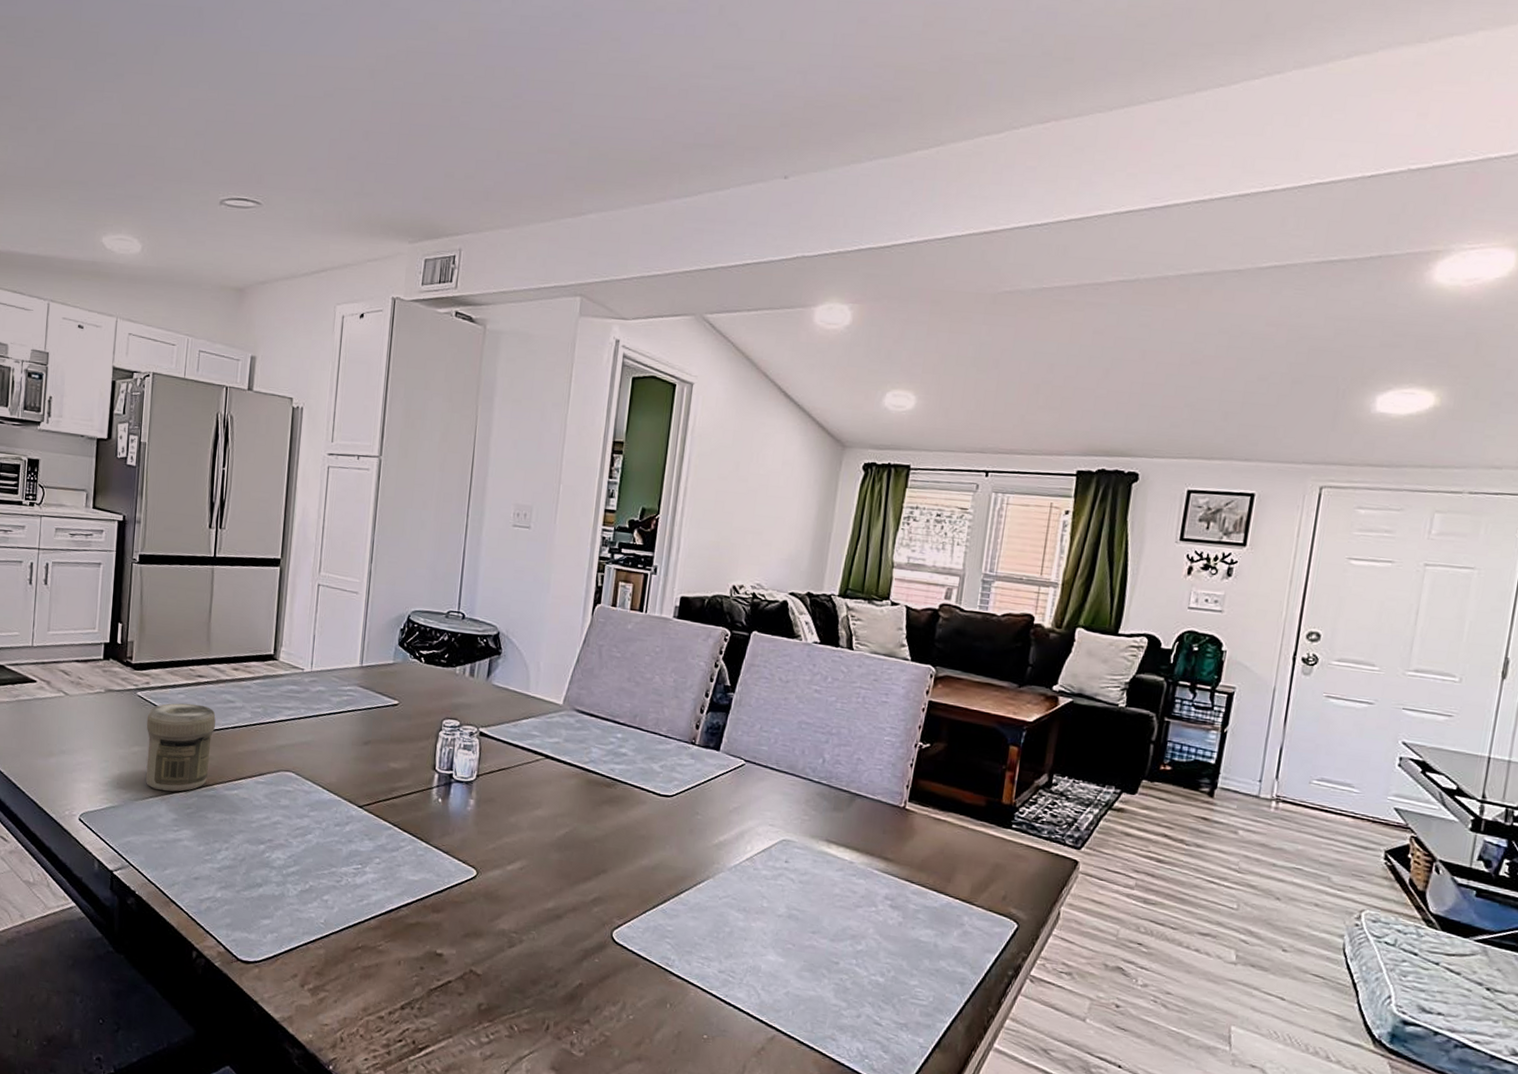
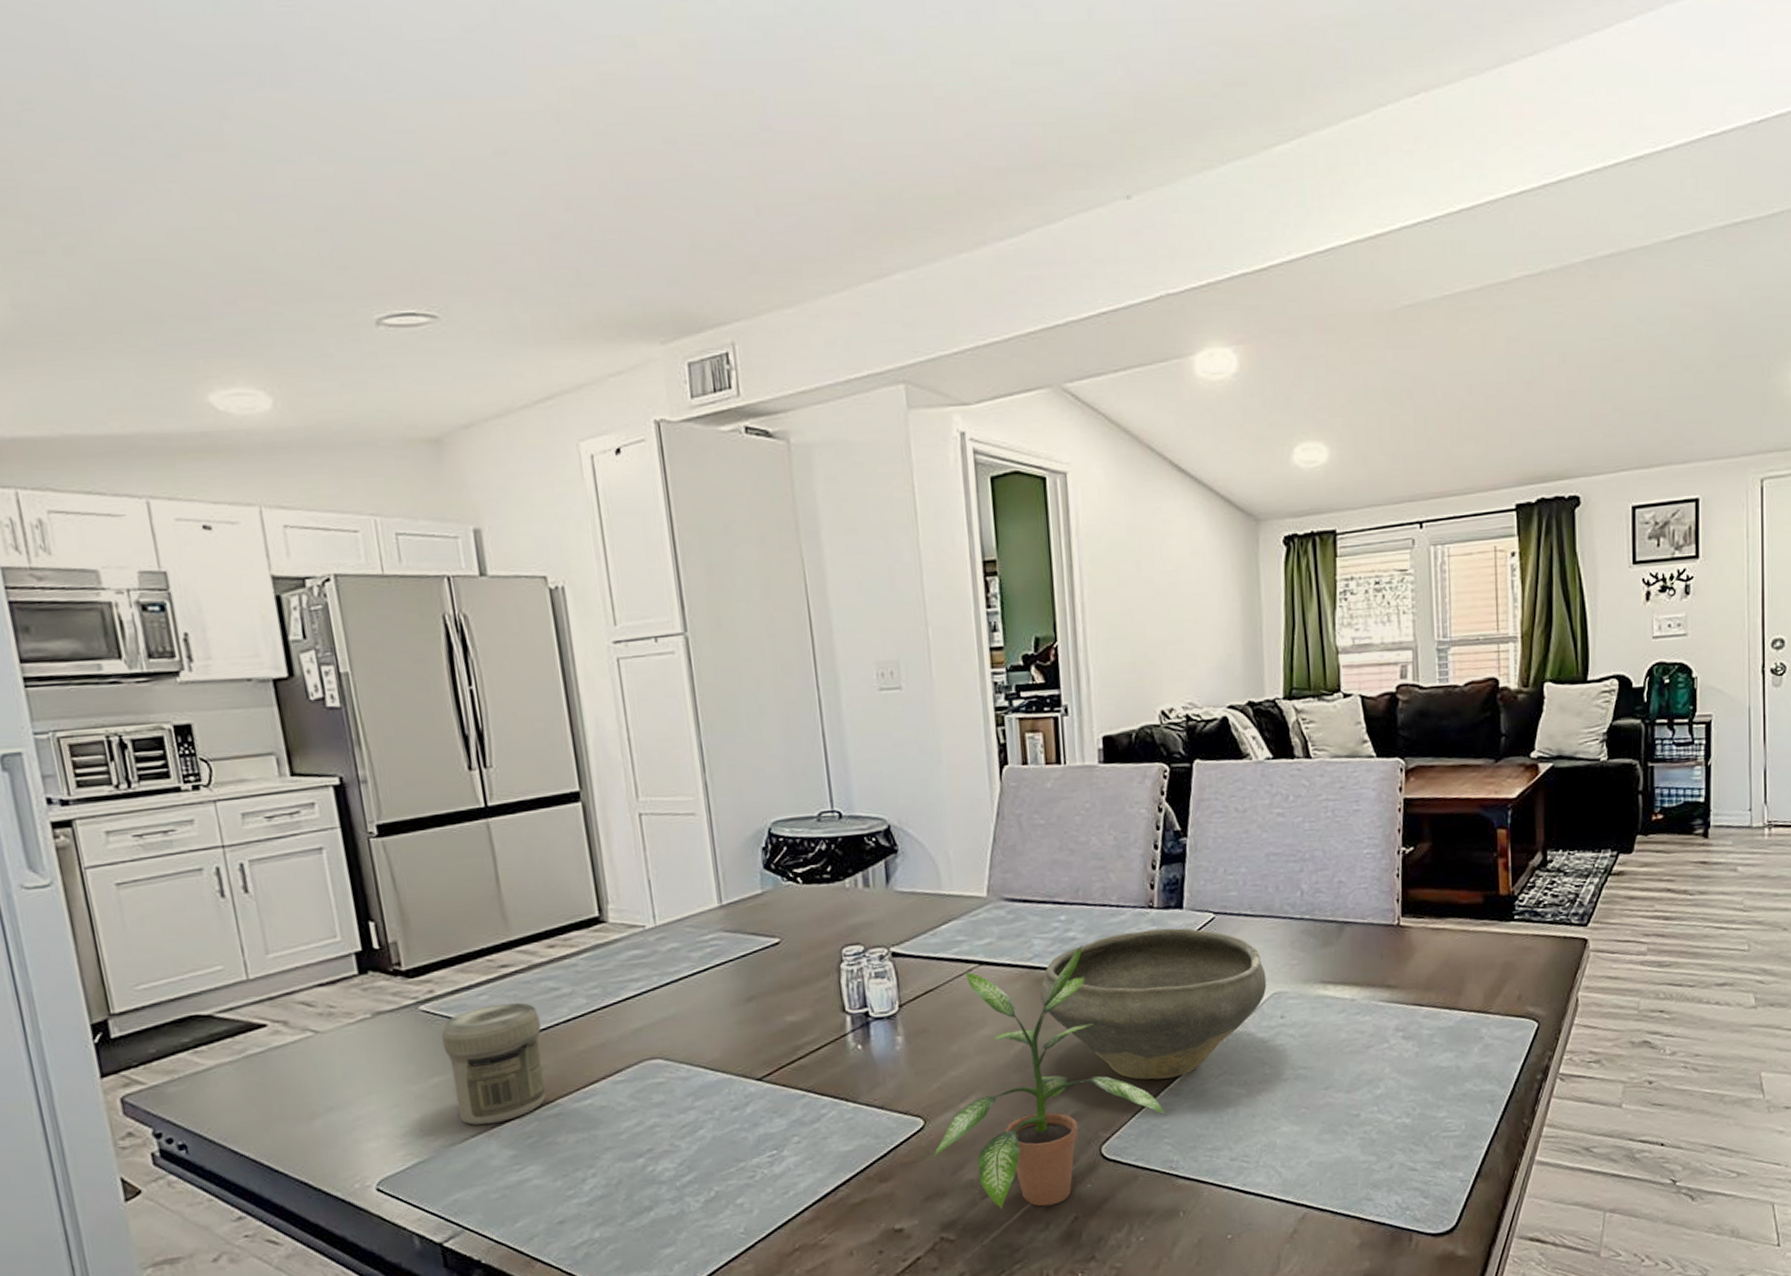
potted plant: none [477,760,672,969] -> present [933,944,1167,1210]
bowl: none [588,759,780,890] -> present [1040,927,1267,1080]

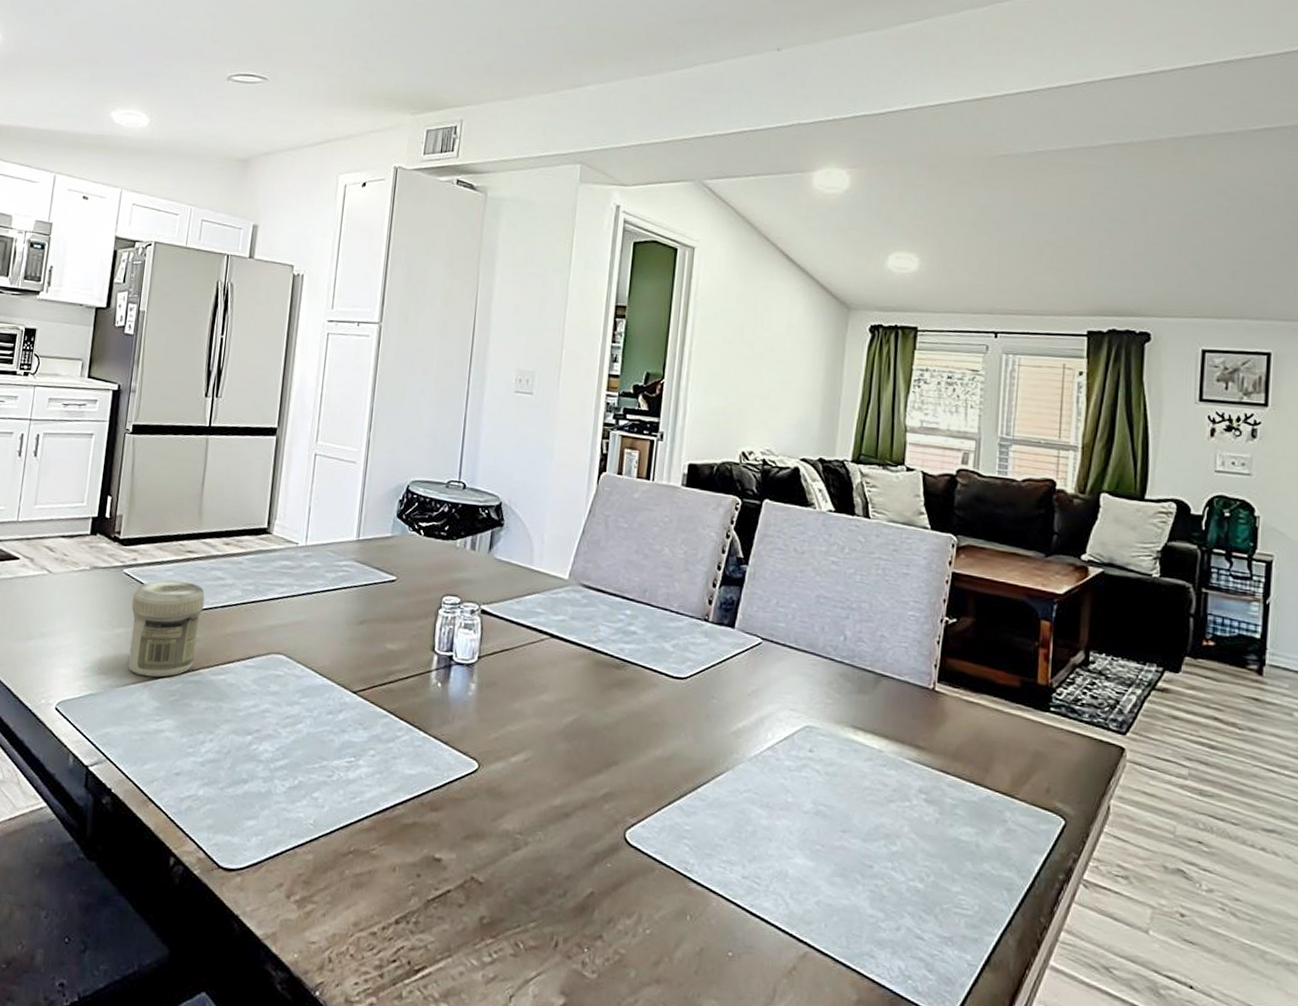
potted plant: present [933,944,1167,1210] -> none [479,639,690,875]
bowl: present [1040,927,1267,1080] -> none [596,637,801,783]

